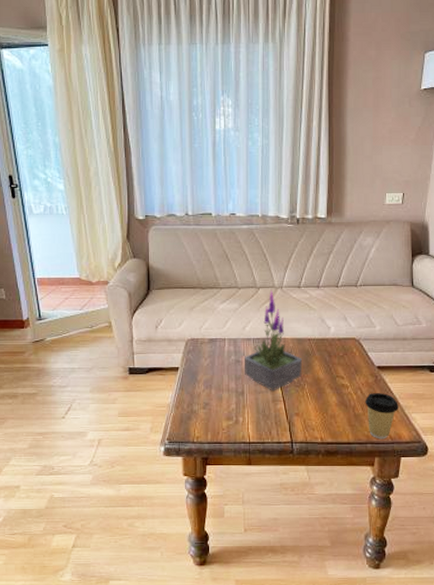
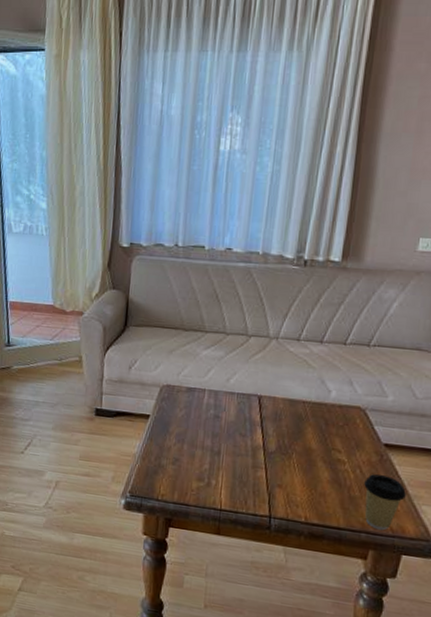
potted plant: present [245,289,303,390] -> none [223,339,293,455]

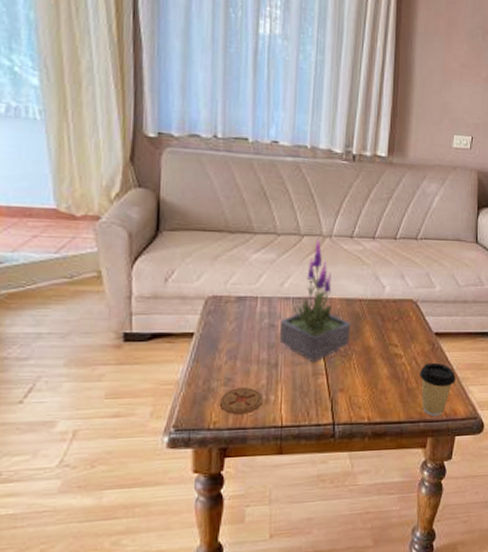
coaster: none [168,468,205,493] -> present [220,388,263,415]
potted plant: none [223,339,293,455] -> present [280,238,351,361]

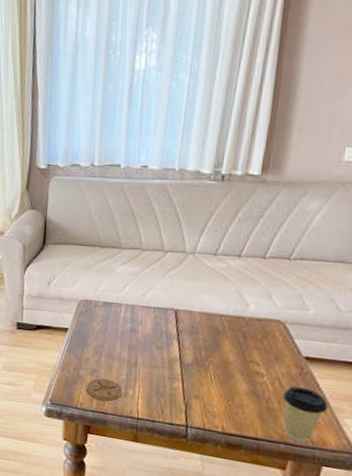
potted plant: present [280,238,351,361] -> none [140,254,209,367]

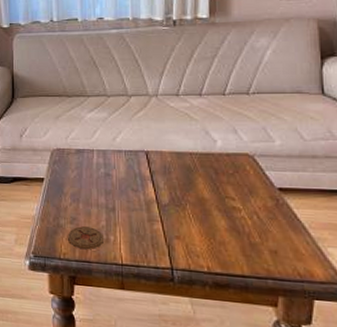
coffee cup: present [283,386,328,442] -> none [263,218,309,276]

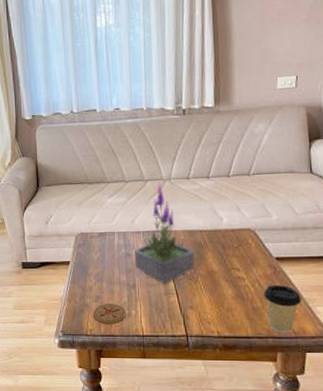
potted plant: none [115,97,184,209] -> present [135,182,196,283]
coffee cup: none [263,218,309,276] -> present [264,284,301,334]

